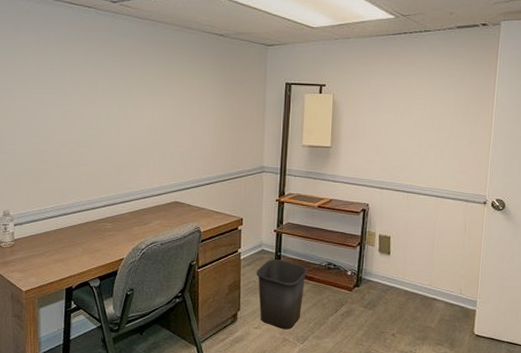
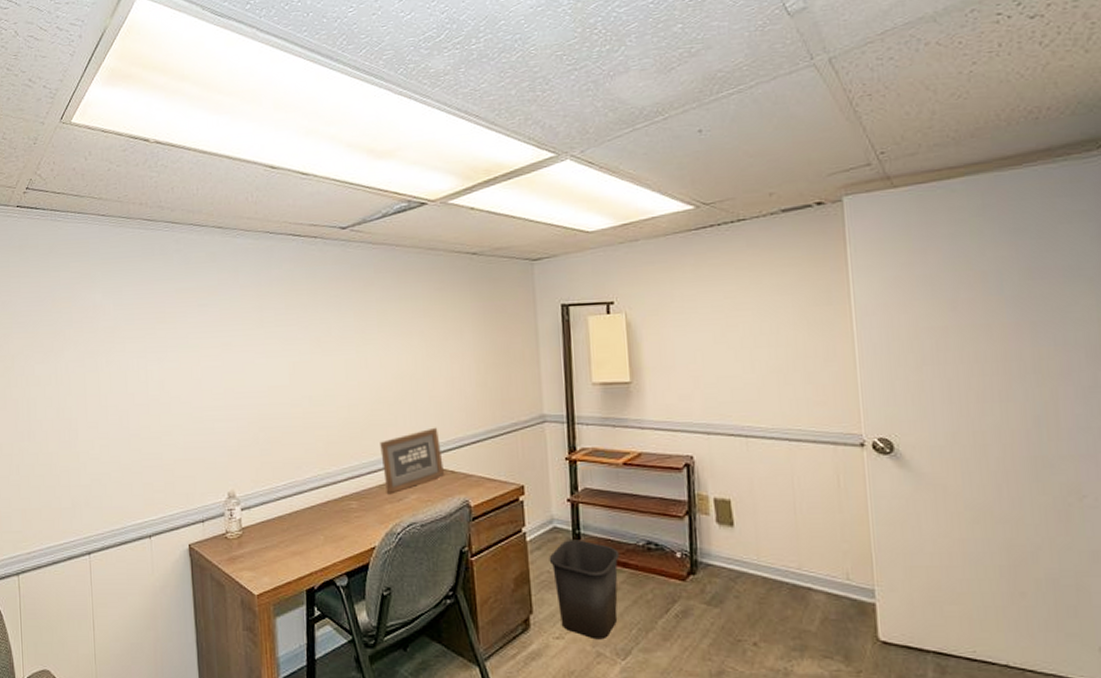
picture frame: none [133,170,182,220] -> present [380,427,444,495]

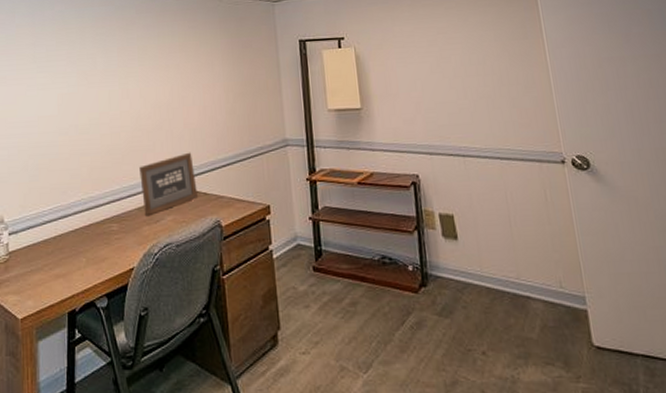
waste bin: present [549,539,620,640] -> none [294,256,358,354]

